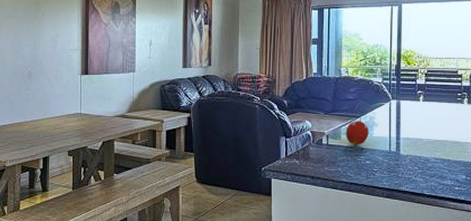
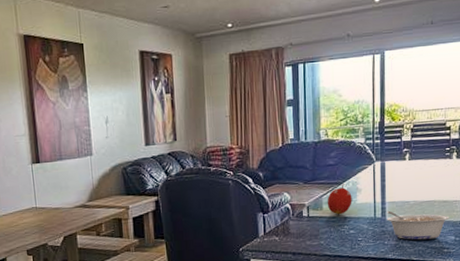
legume: none [401,147,461,176] -> present [386,211,450,240]

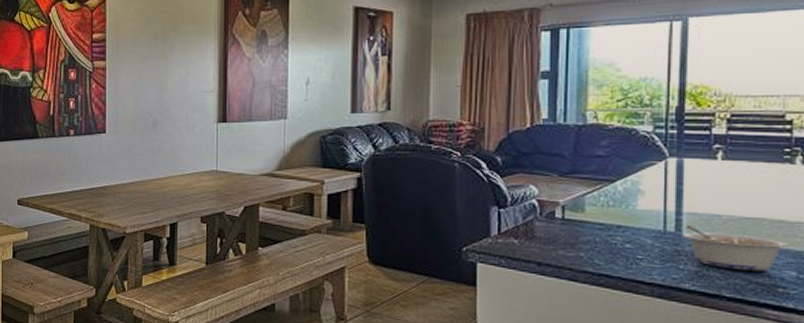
fruit: present [327,182,352,215] -> none [591,180,630,222]

